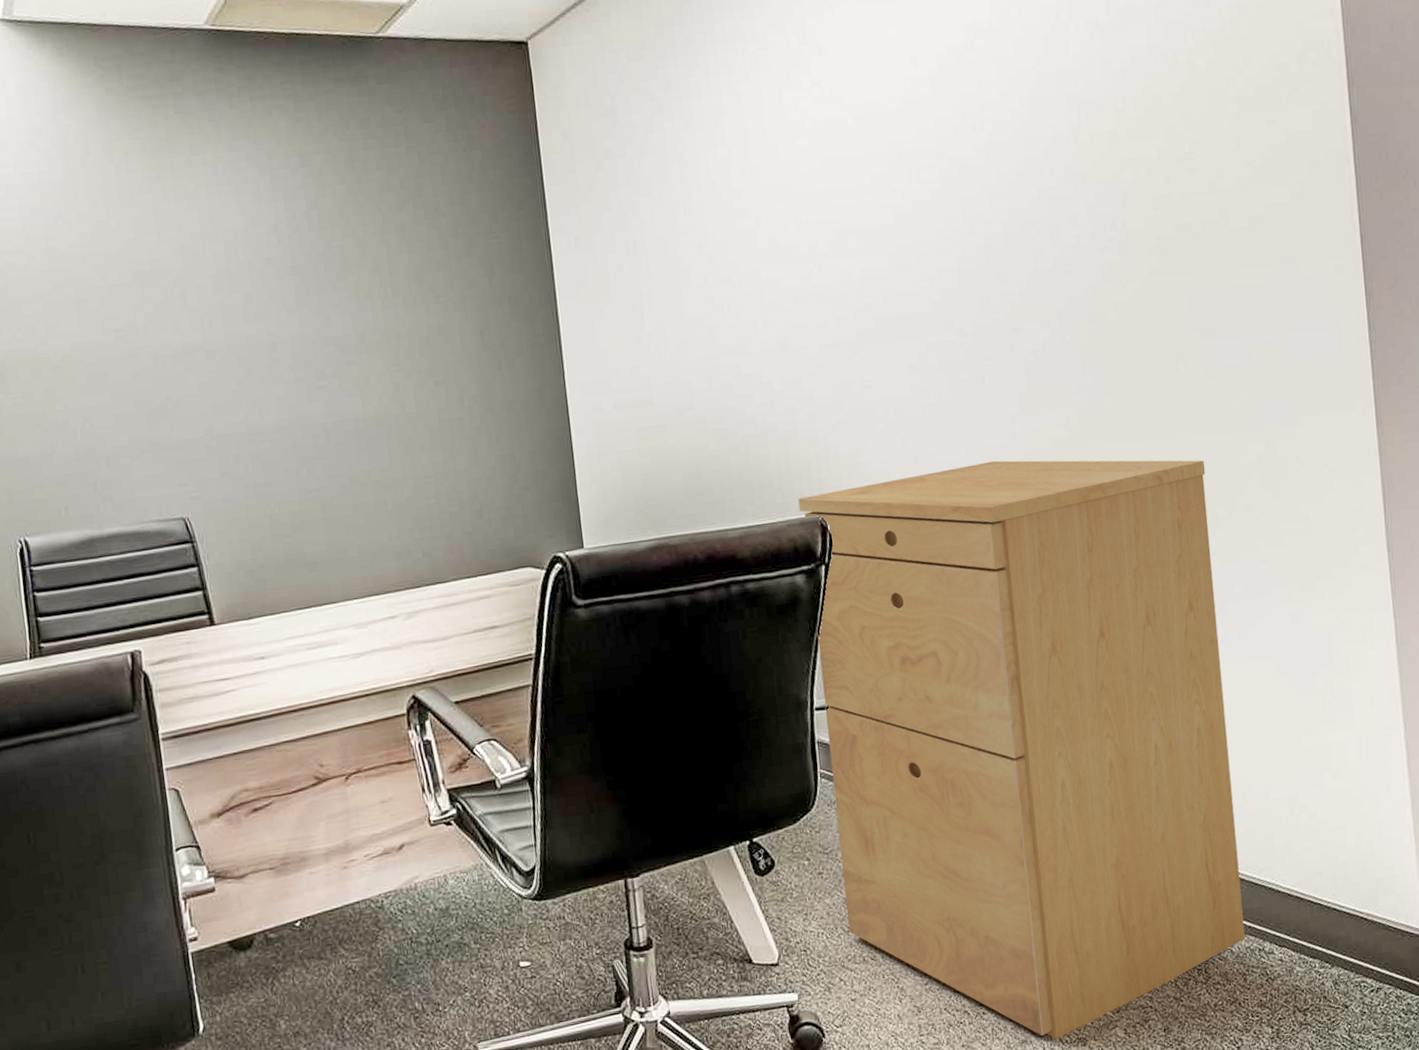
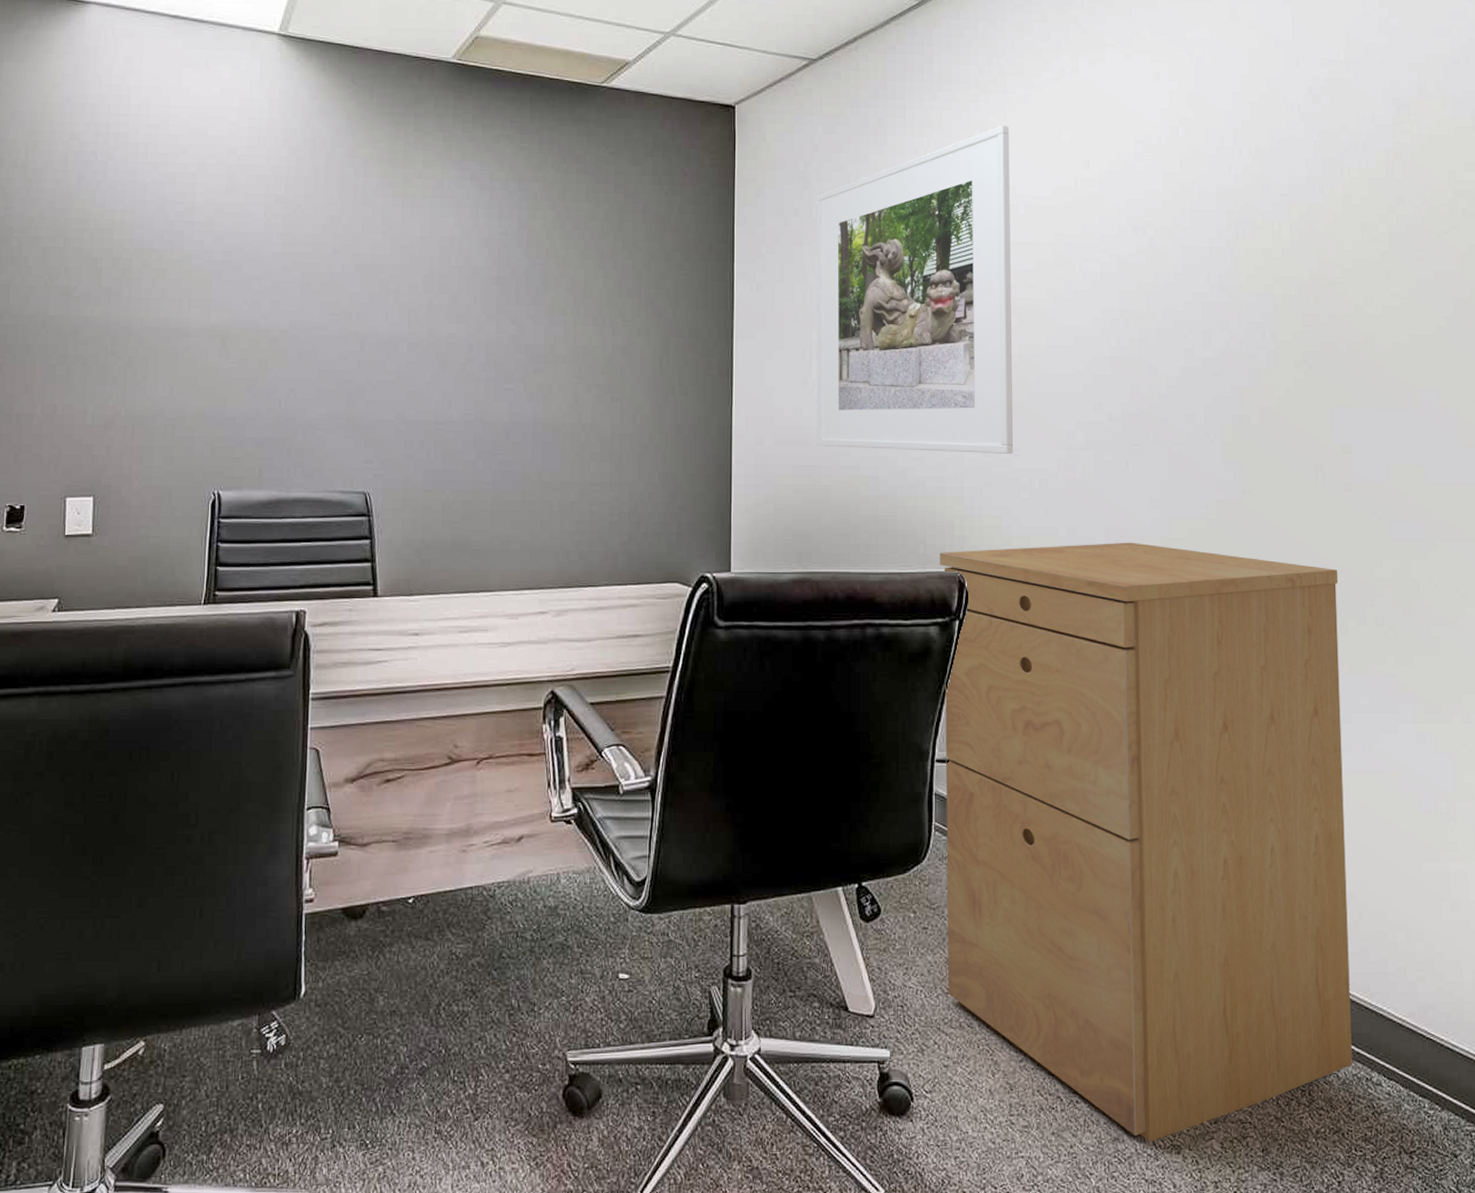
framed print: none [628,27,865,404] -> present [816,125,1014,454]

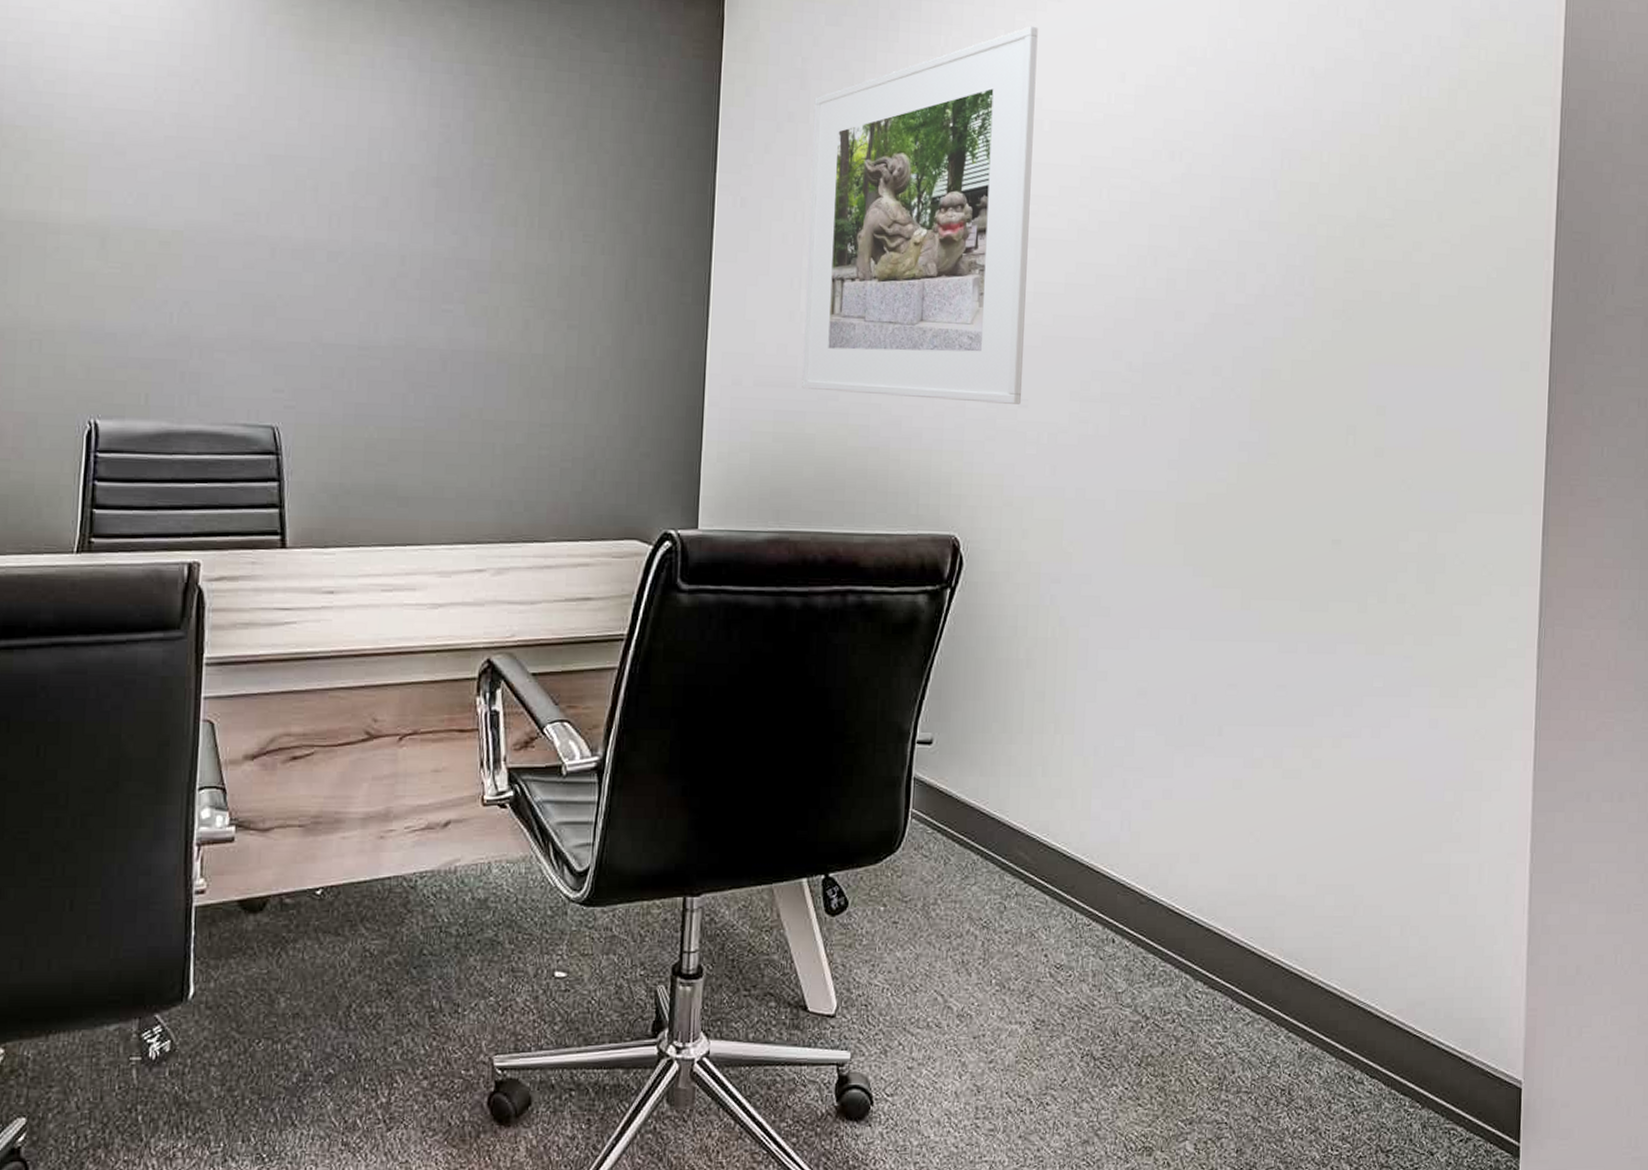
filing cabinet: present [939,542,1352,1142] -> none [917,506,1362,1144]

